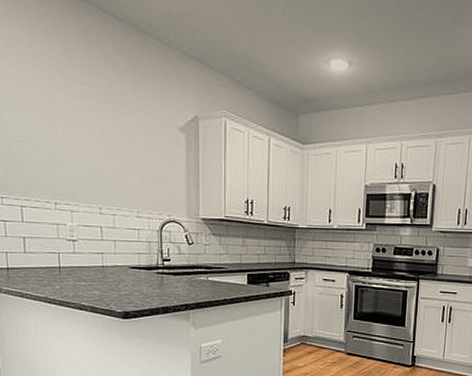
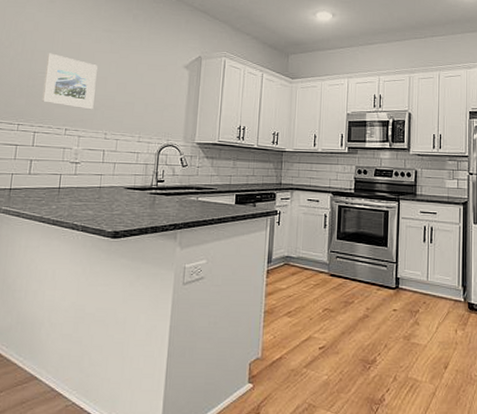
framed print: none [19,111,82,181] -> present [41,53,97,110]

